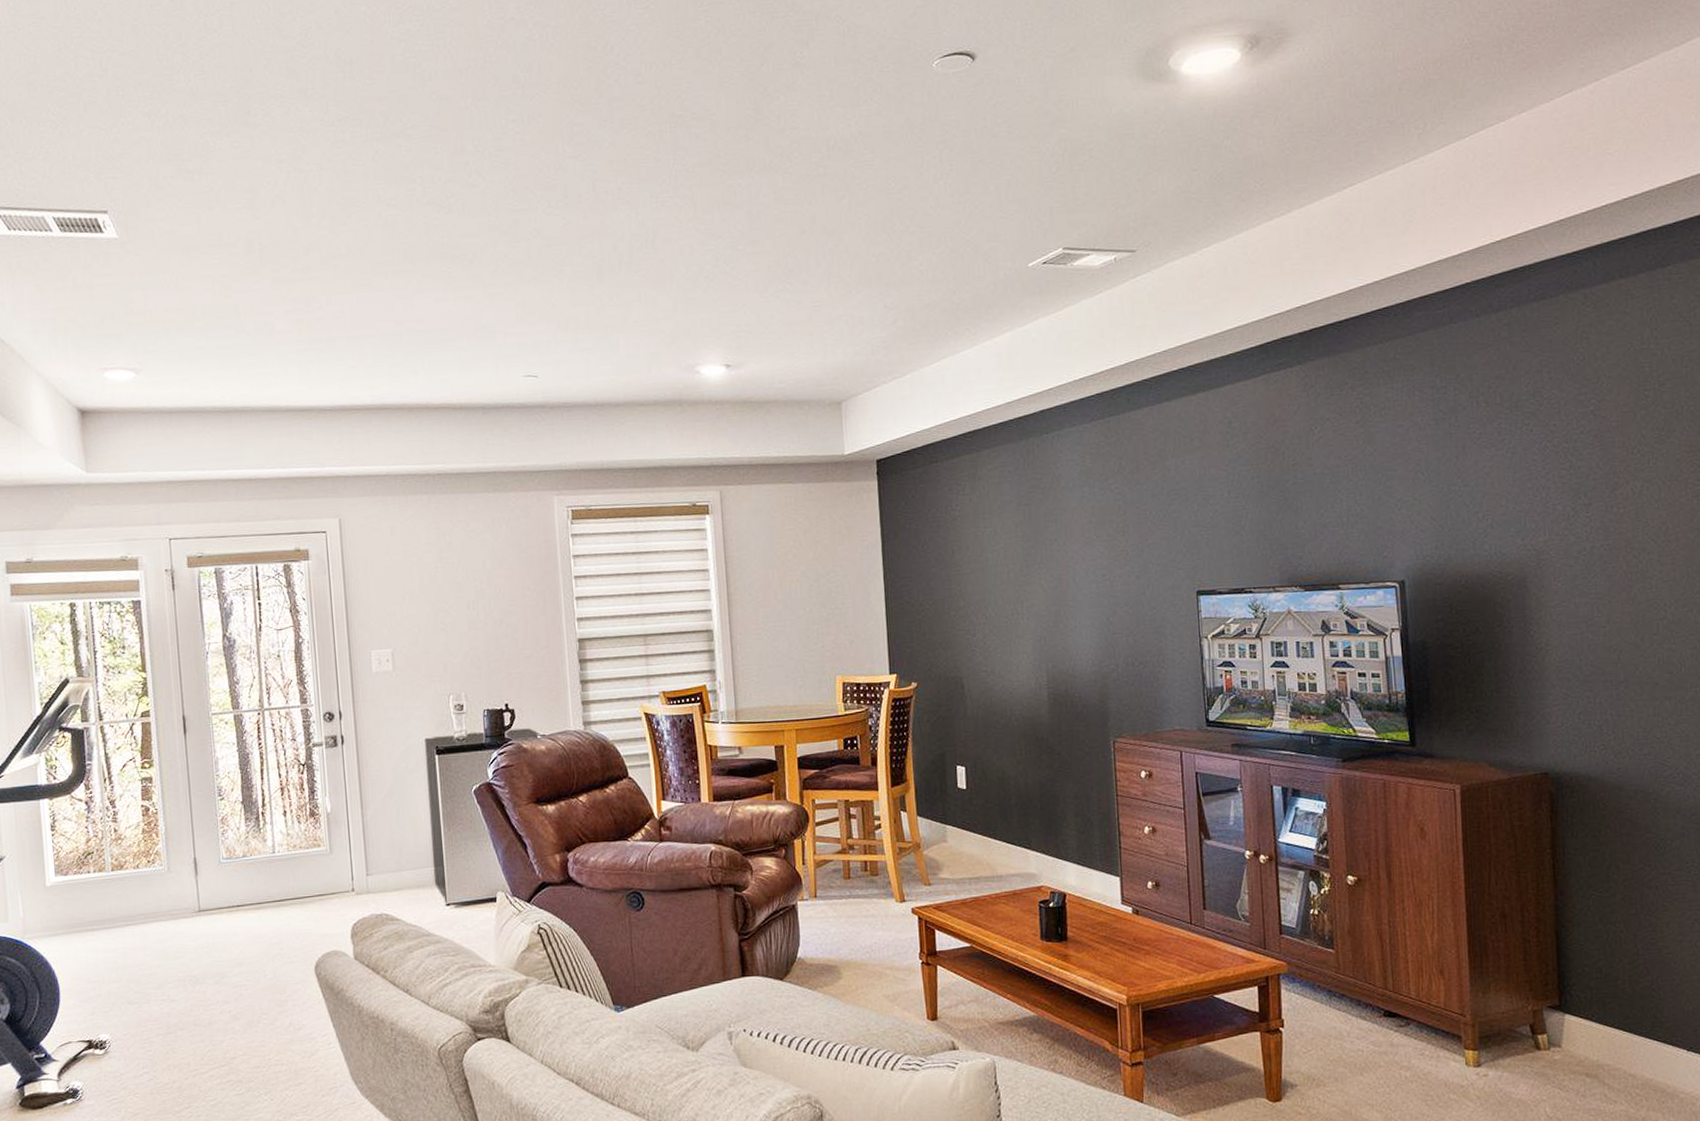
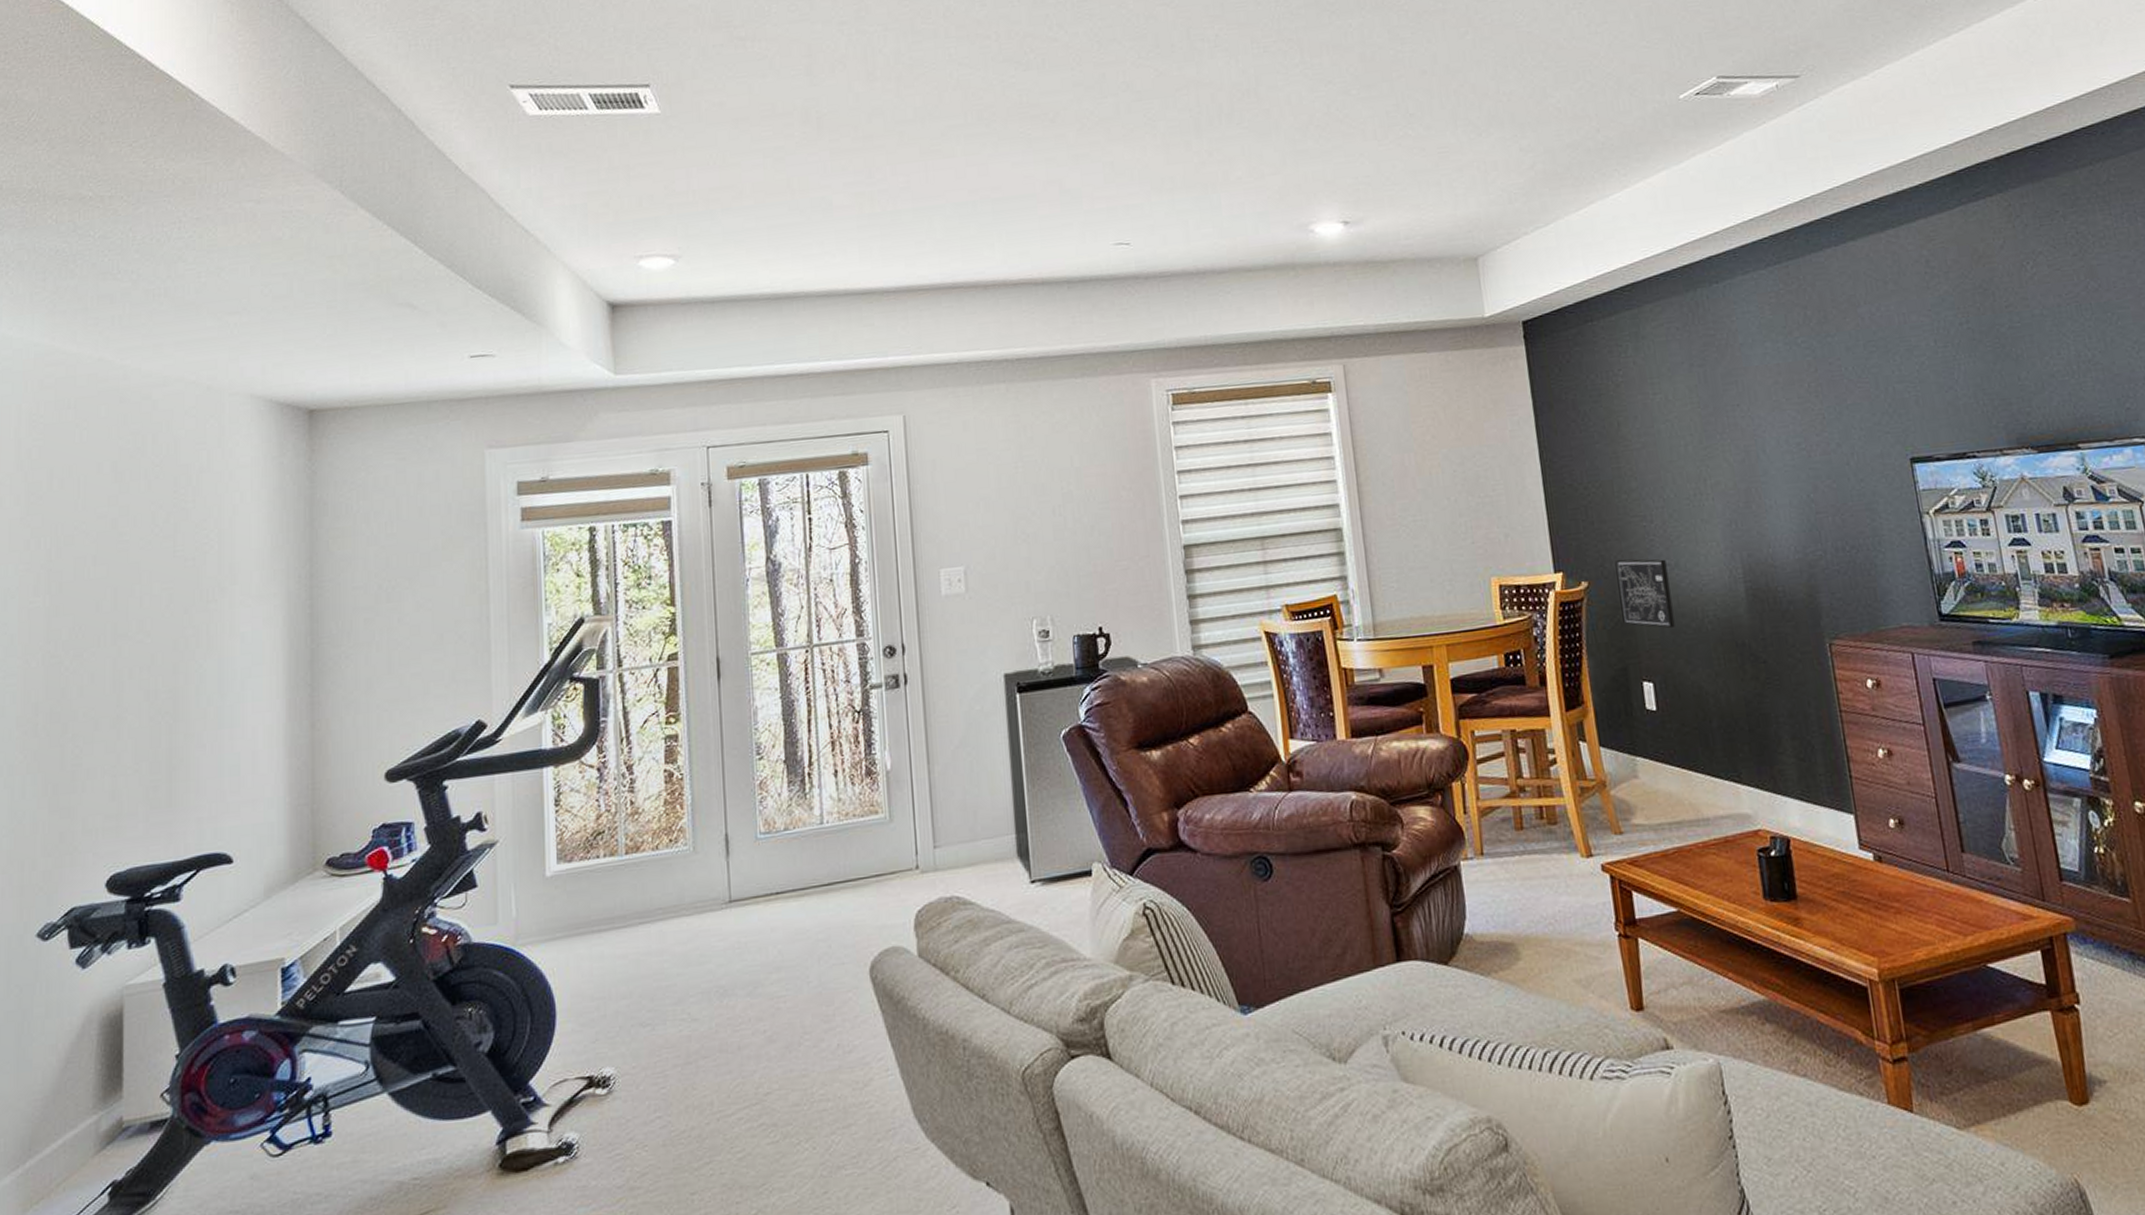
wall art: none [941,665,987,724] -> present [1615,559,1675,629]

